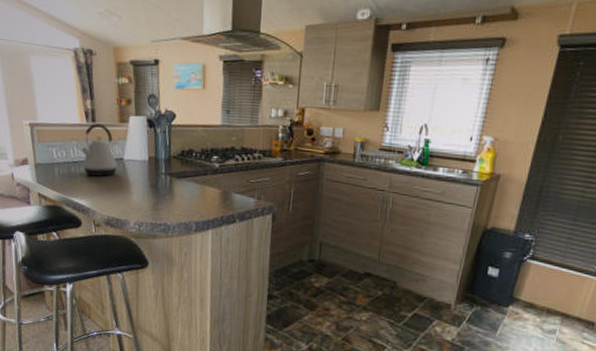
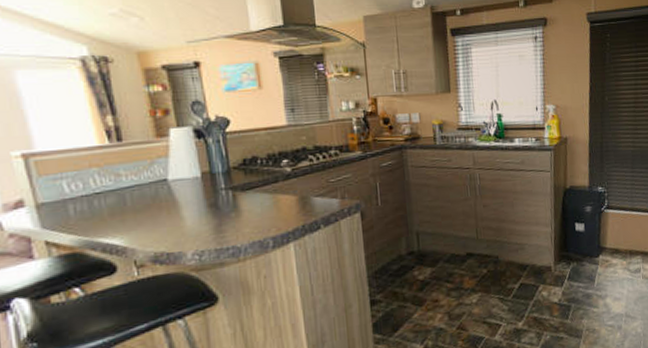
kettle: present [80,123,118,177] -> none [104,142,160,207]

